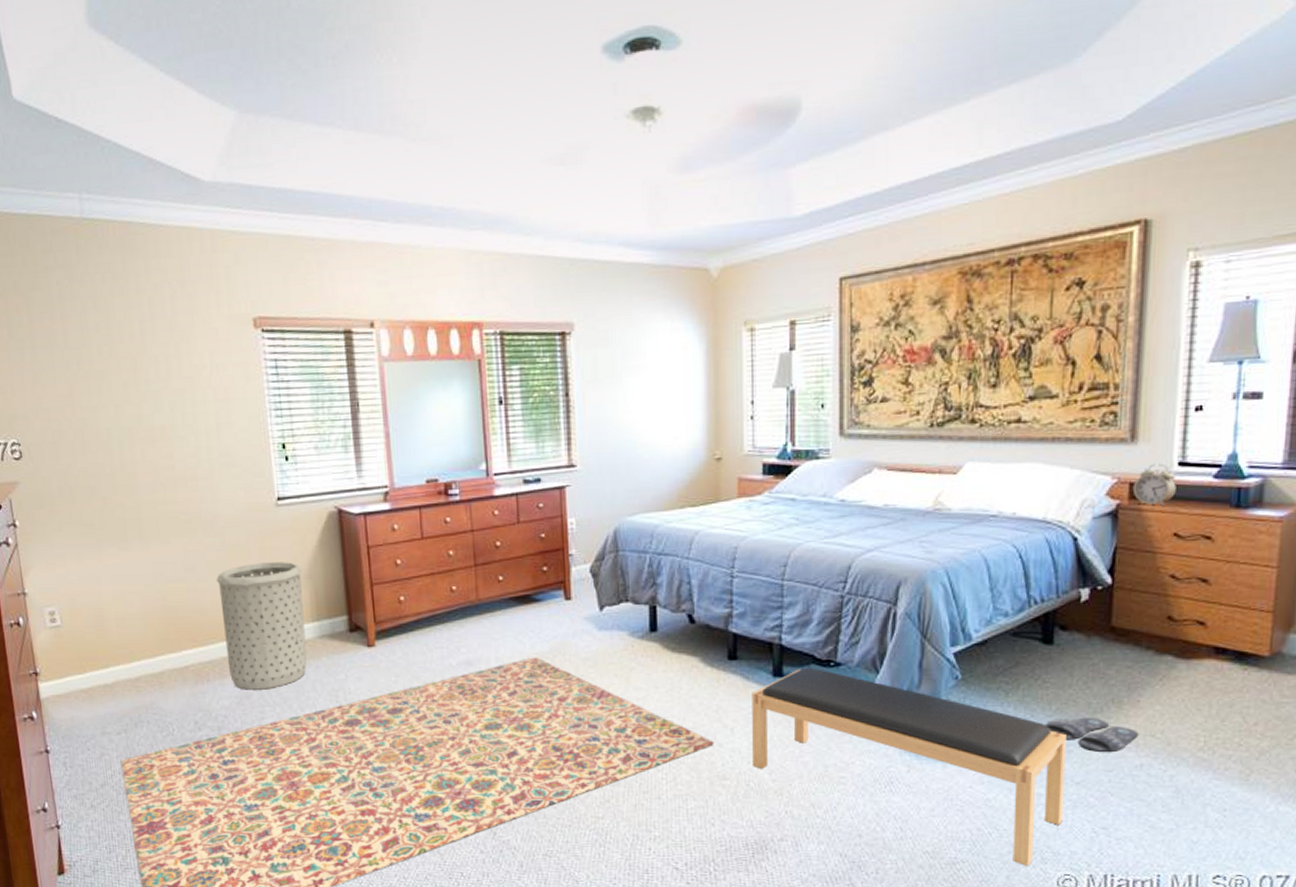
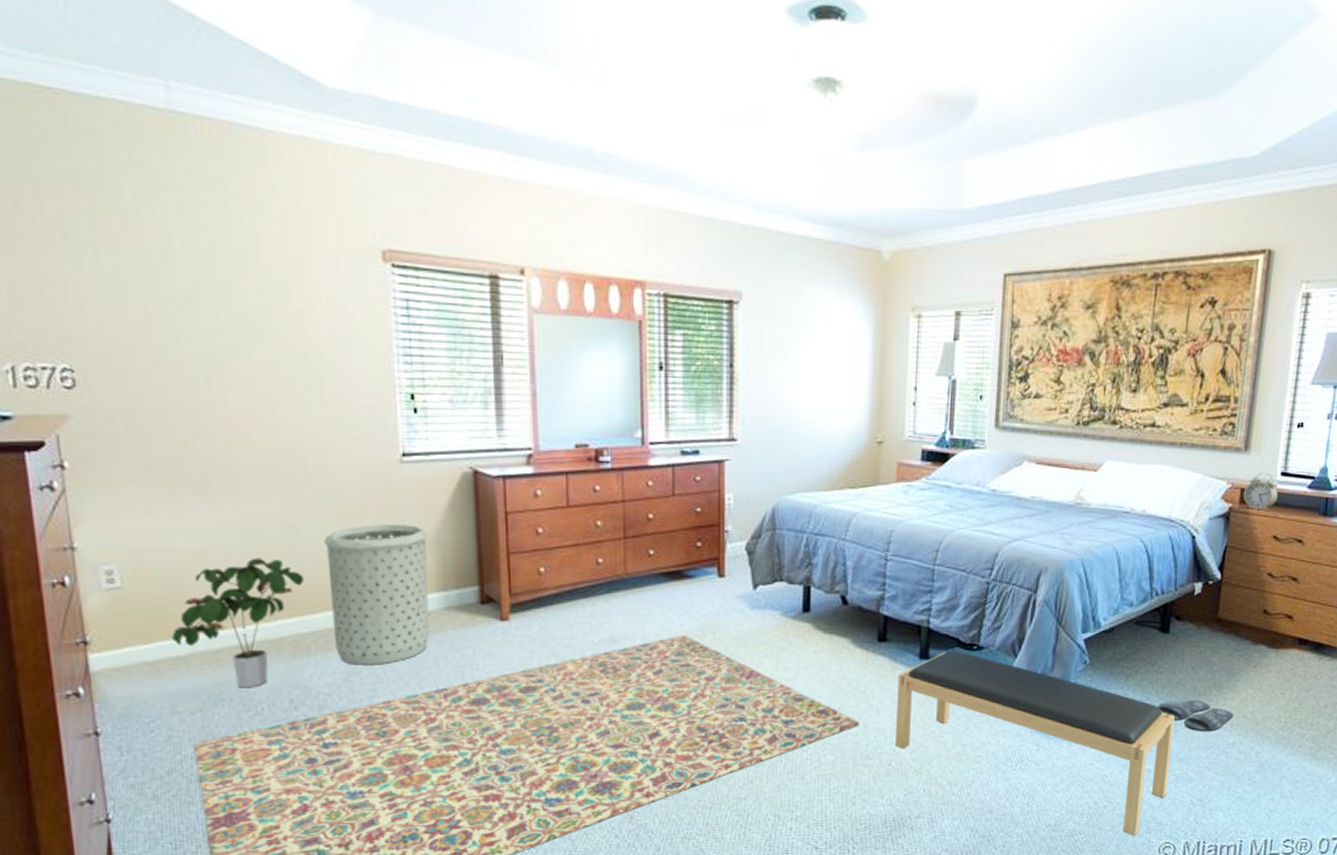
potted plant: none [100,596,202,712] -> present [171,558,304,688]

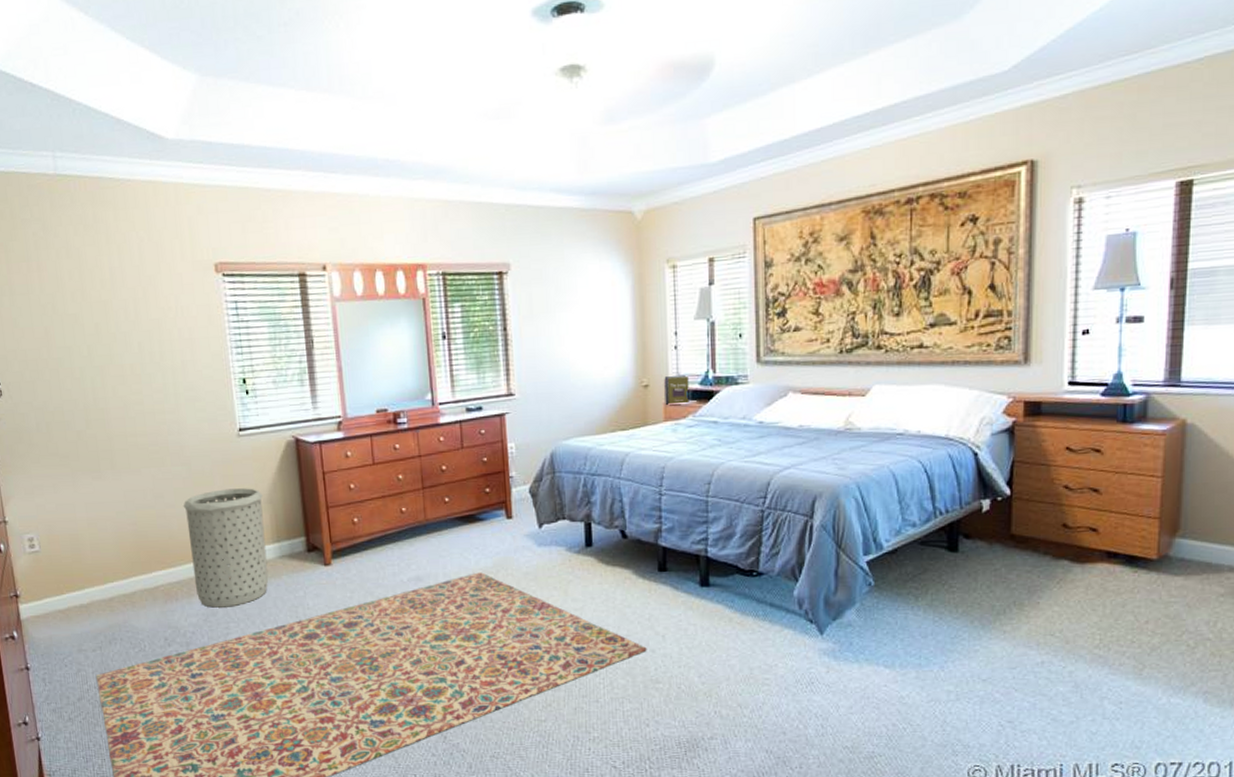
potted plant: present [171,558,304,688] -> none [76,522,170,629]
bench: present [895,650,1175,837] -> none [681,577,972,760]
books: none [897,434,925,464] -> present [663,375,689,405]
slippers: present [1158,699,1234,731] -> none [953,618,1039,651]
alarm clock: present [1243,472,1278,511] -> none [1027,383,1067,422]

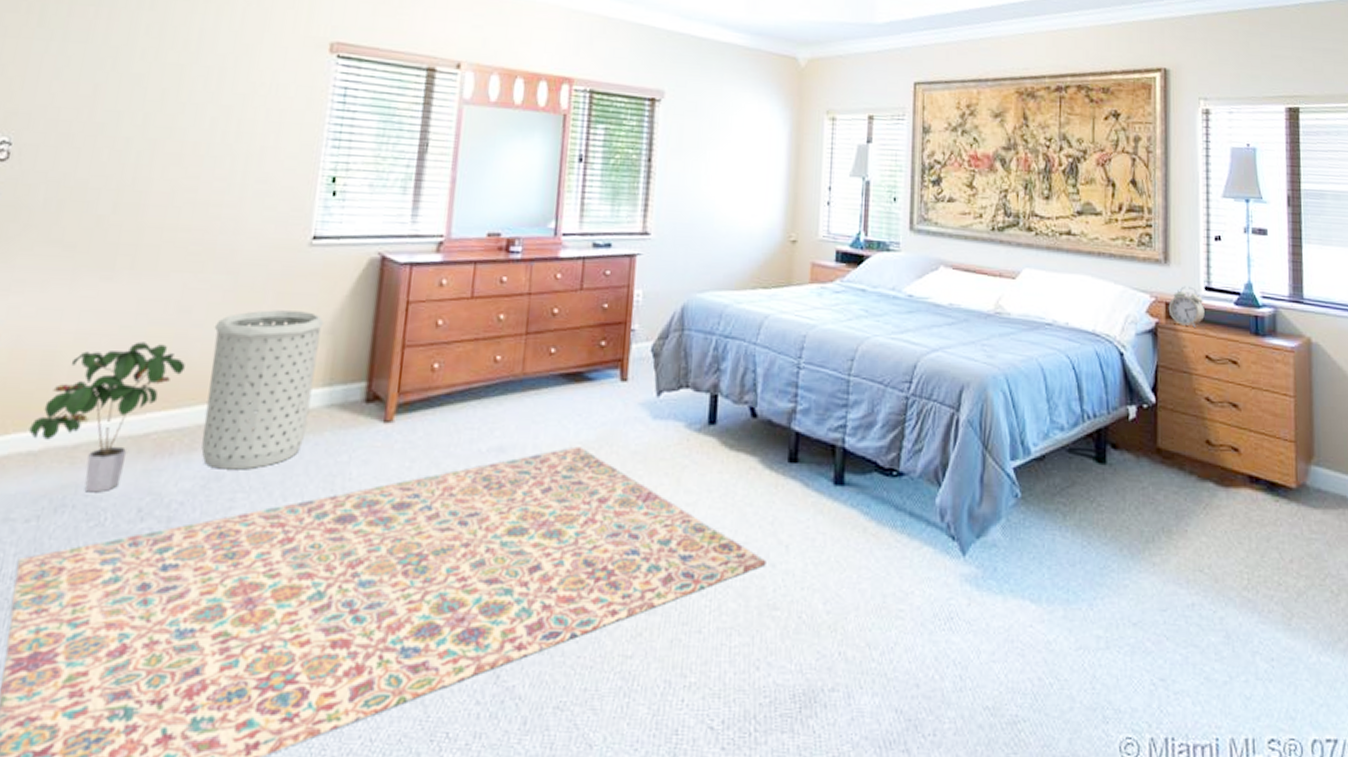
potted plant: none [76,522,170,629] -> present [29,341,185,493]
books: present [663,375,689,405] -> none [811,234,839,265]
alarm clock: none [1027,383,1067,422] -> present [1168,286,1205,327]

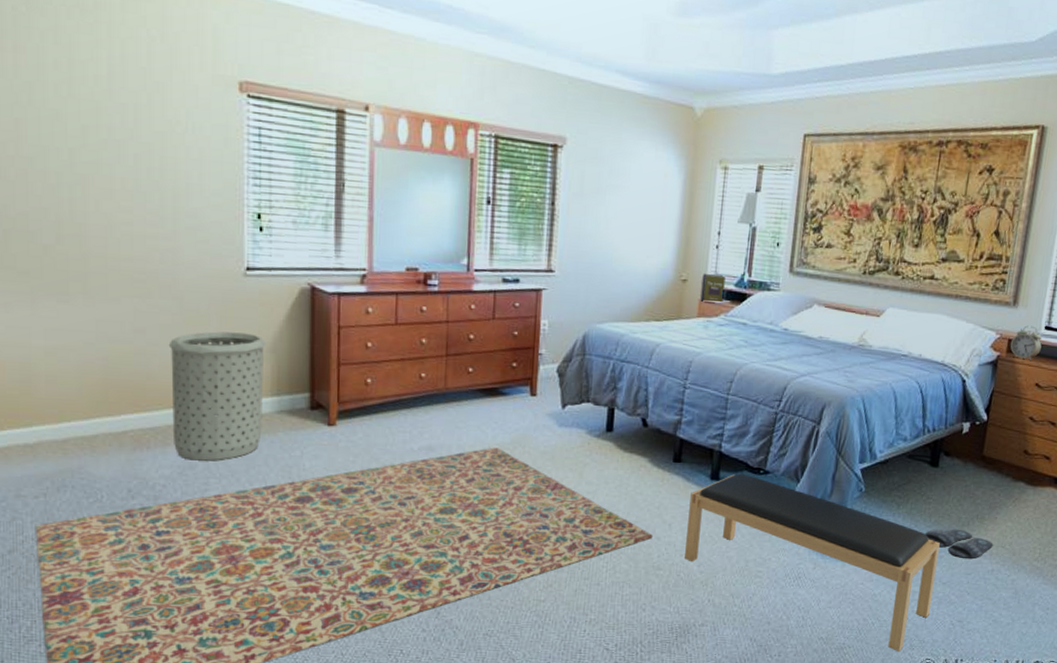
potted plant: present [29,341,185,493] -> none [21,356,148,477]
bench: none [807,476,1123,728] -> present [685,473,940,652]
books: none [811,234,839,265] -> present [699,274,726,302]
slippers: none [1102,546,1189,588] -> present [925,529,994,559]

